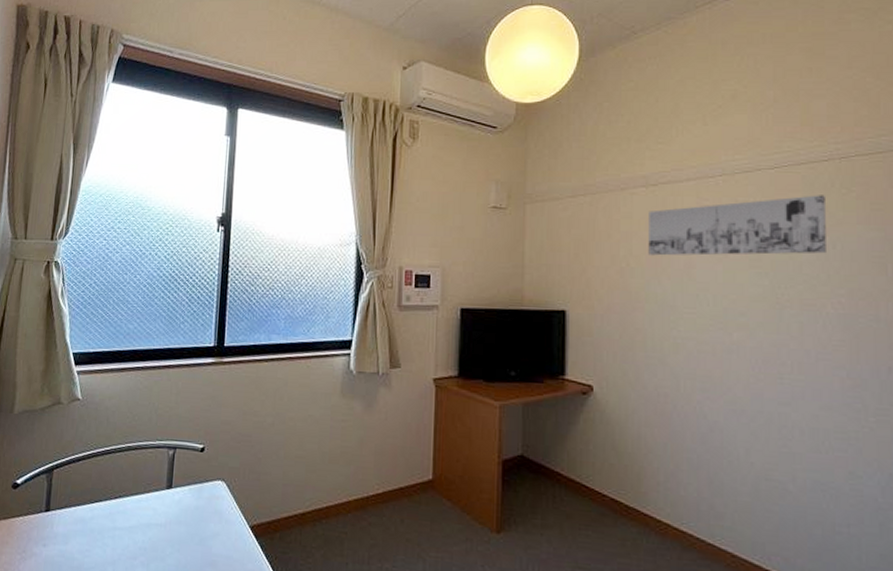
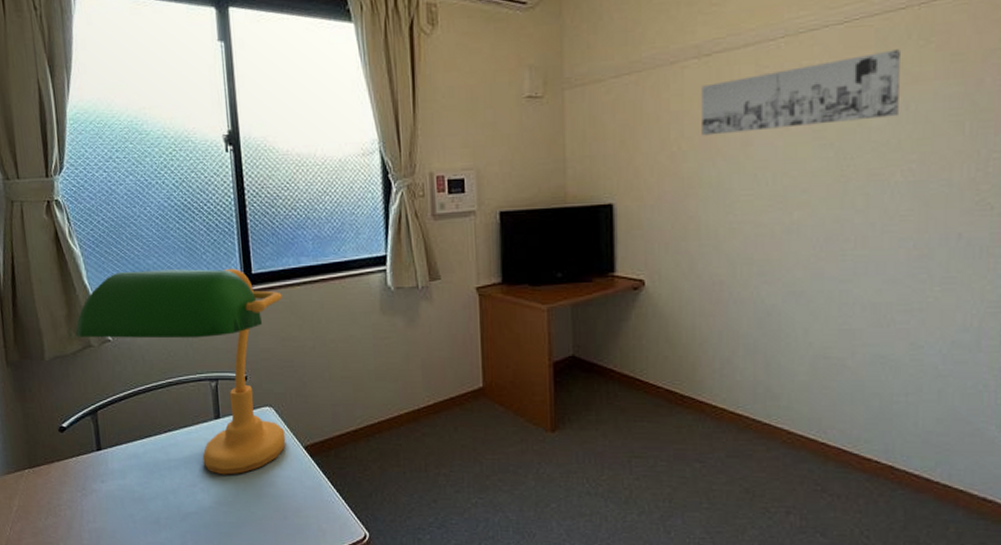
desk lamp: none [47,333,250,550] -> present [75,268,286,475]

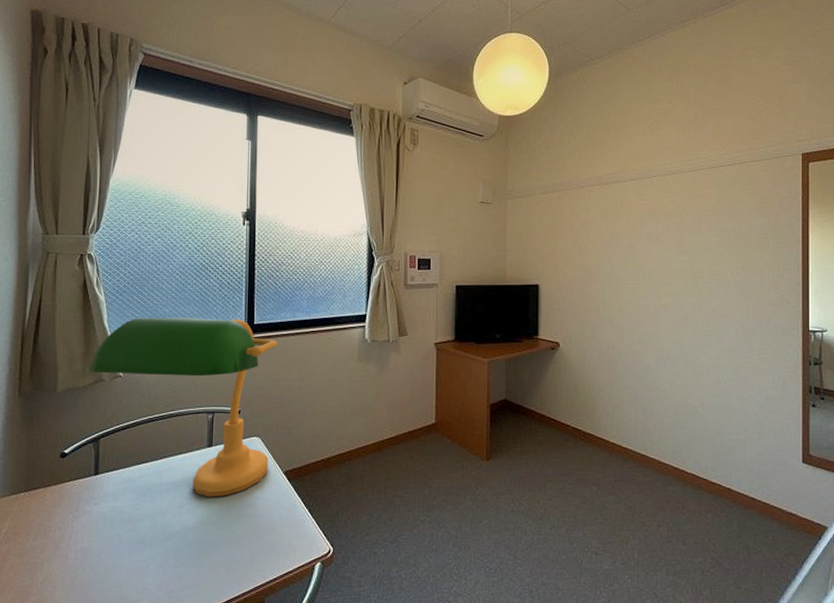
wall art: present [701,49,900,136] -> none [601,191,729,240]

